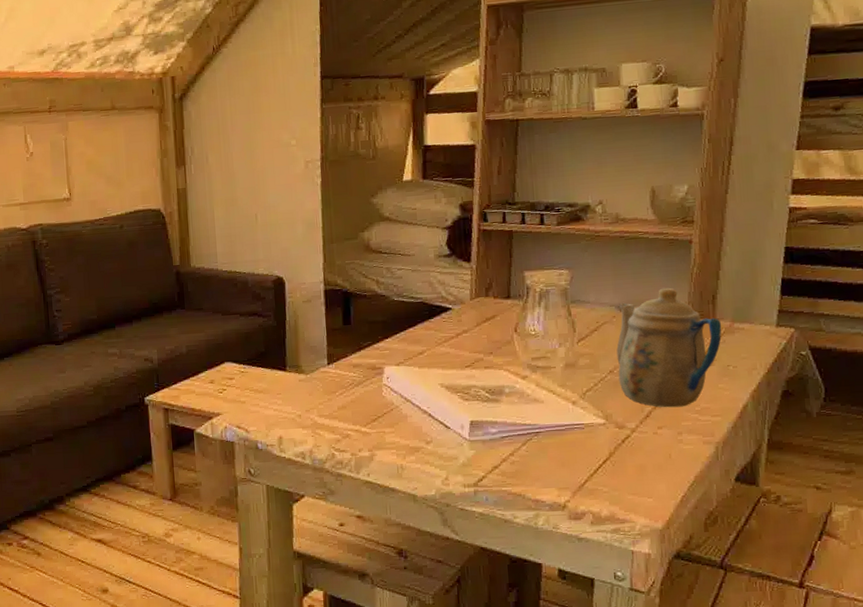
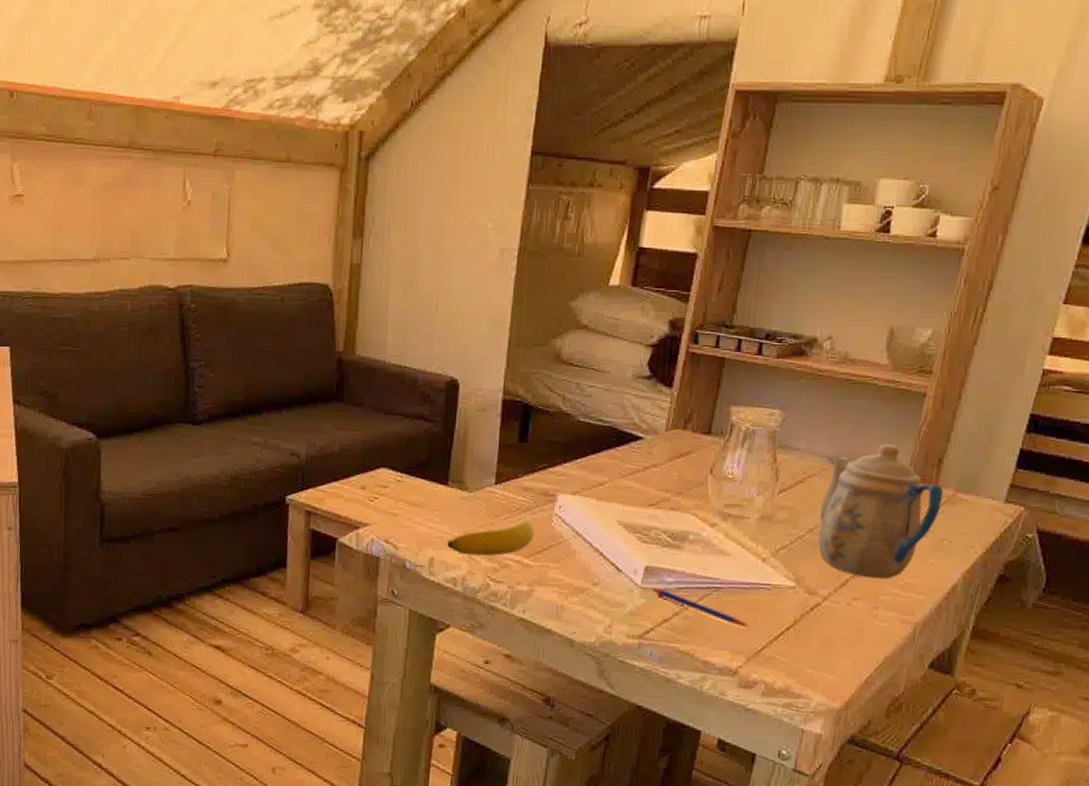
banana: none [292,393,367,430] -> present [447,520,534,556]
pen: none [480,439,570,465] -> present [653,588,749,628]

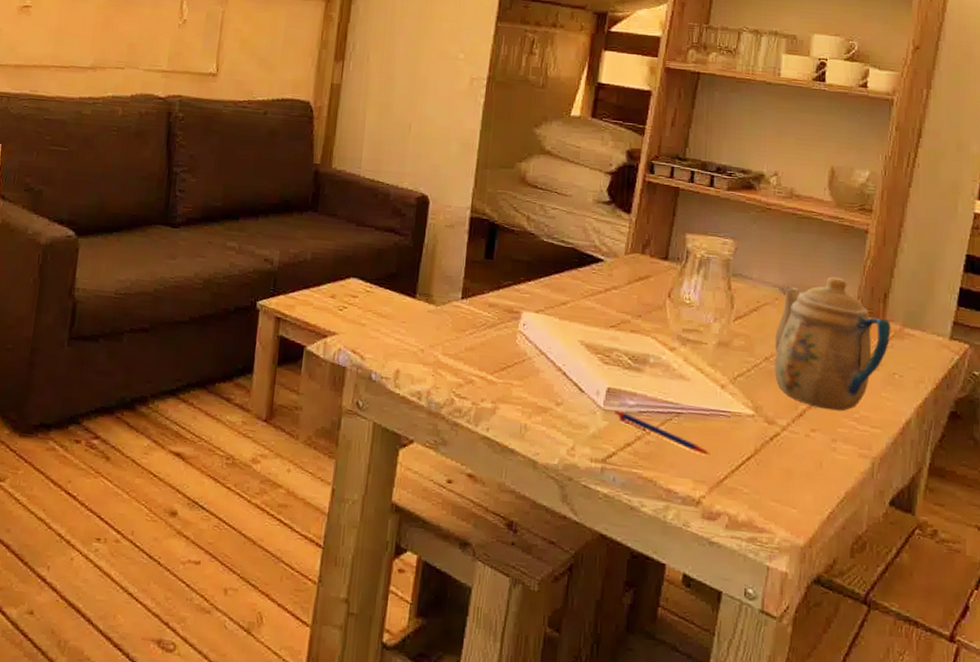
banana: present [447,520,534,556] -> none [413,335,498,371]

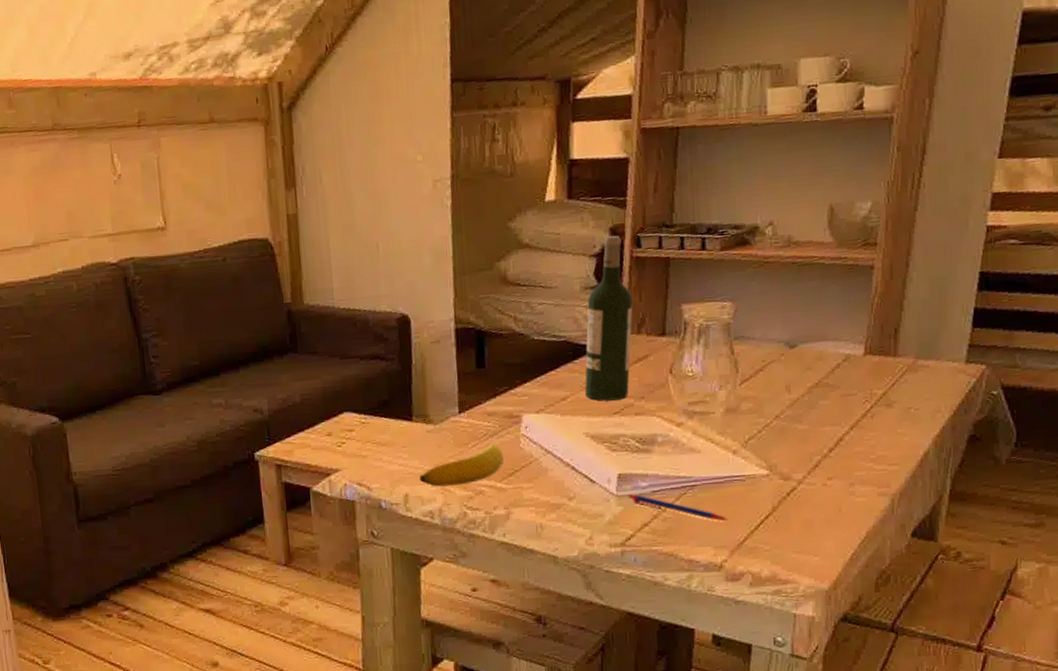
banana: none [413,335,498,371] -> present [419,444,503,487]
wine bottle: none [585,157,641,315] -> present [585,235,633,401]
teapot: present [774,276,891,412] -> none [784,320,904,456]

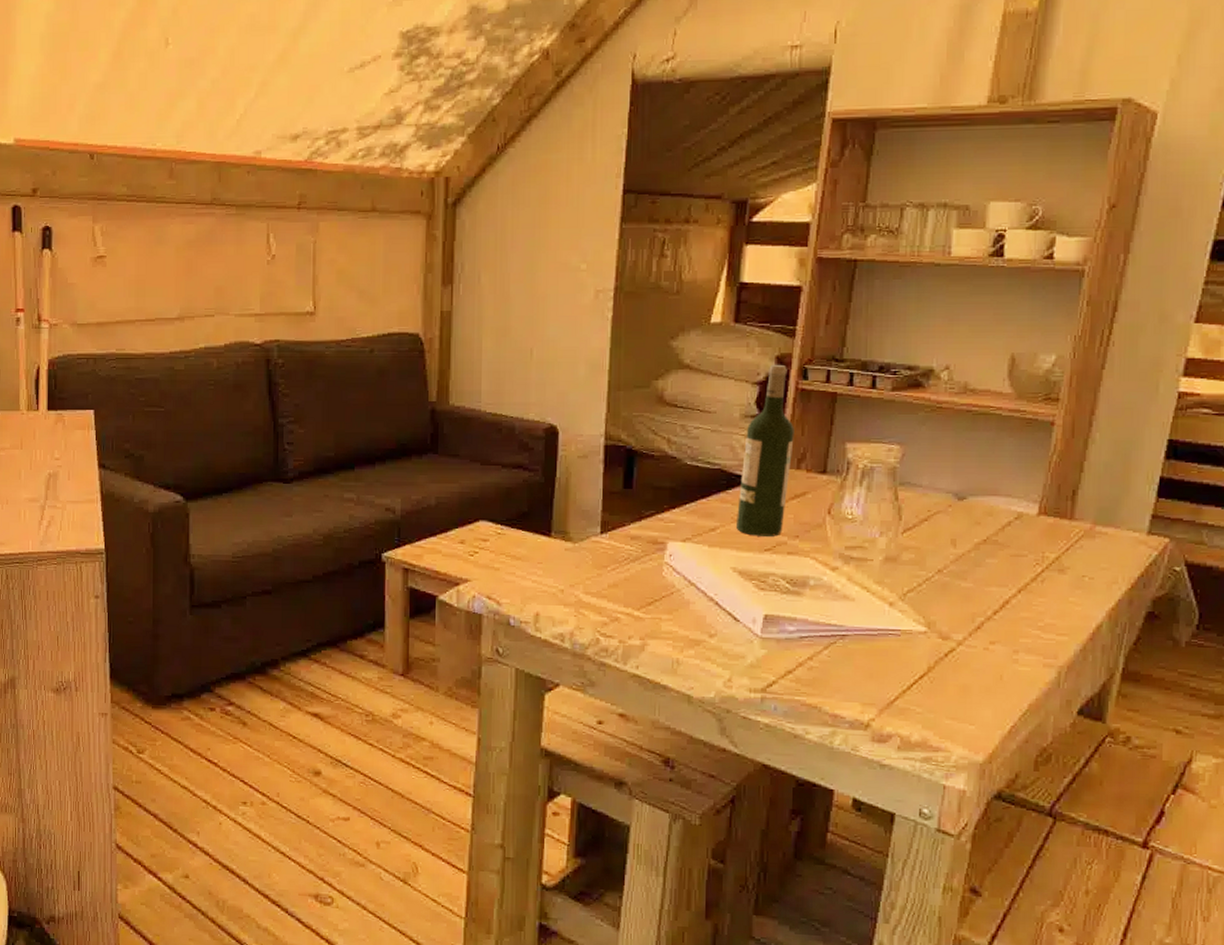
banana: present [419,444,503,487] -> none [553,570,643,609]
pen: present [628,494,728,521] -> none [773,638,879,677]

